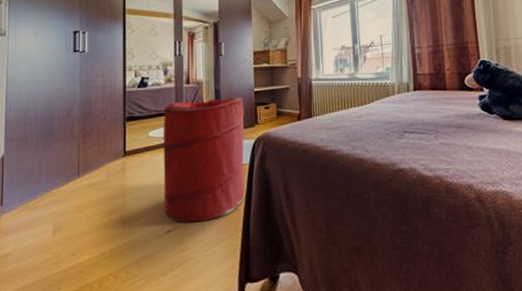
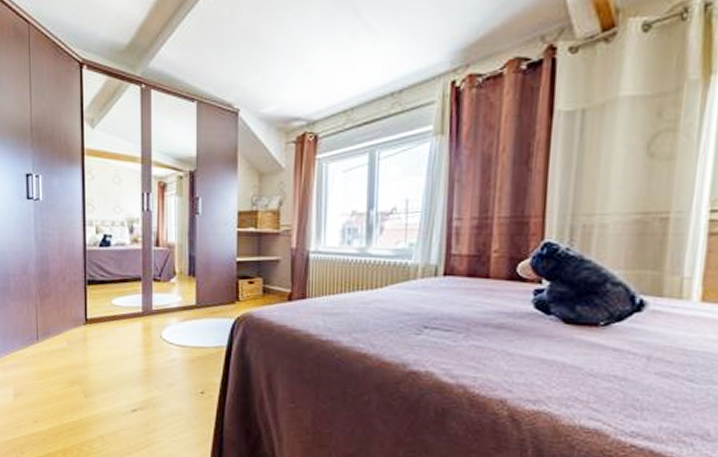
laundry hamper: present [163,97,245,223] -> none [128,266,223,405]

